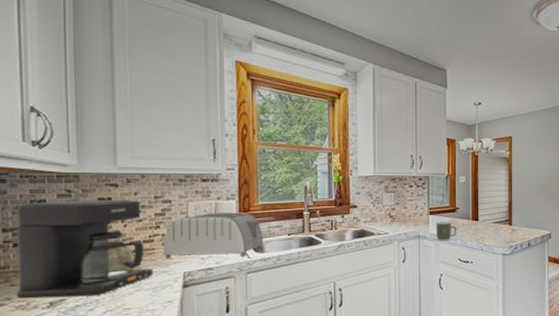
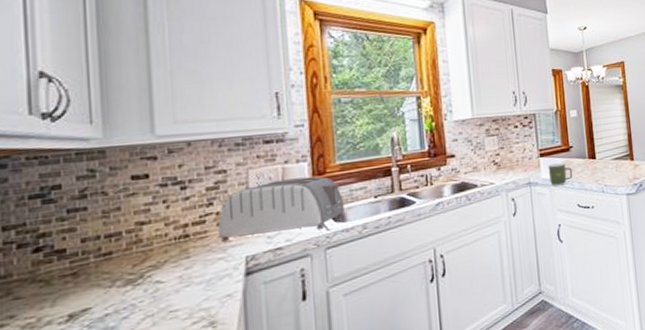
coffee maker: present [16,199,154,299] -> none [21,173,207,316]

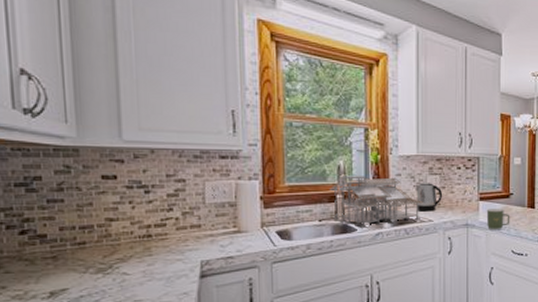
toaster: present [217,176,344,242] -> none [176,194,291,245]
dish rack: none [383,143,483,200] -> present [329,176,423,228]
kettle: none [473,144,503,176] -> present [415,183,443,212]

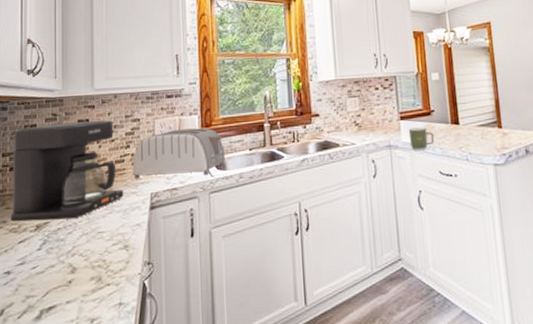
coffee maker: none [8,177,167,288] -> present [10,120,124,222]
toaster: none [176,194,291,245] -> present [132,127,225,179]
dish rack: present [329,176,423,228] -> none [257,103,344,155]
kettle: present [415,183,443,212] -> none [335,105,363,135]

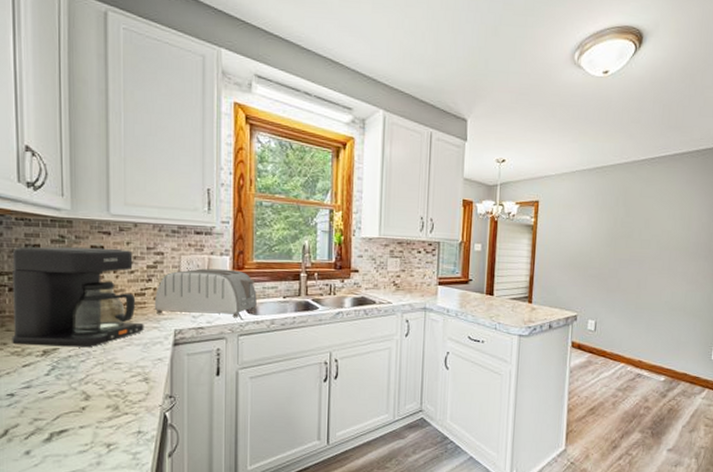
mug: present [408,127,435,151] -> none [444,294,469,316]

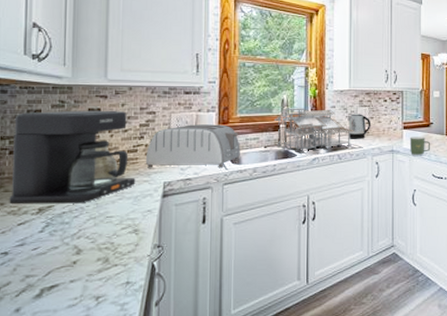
dish rack: none [293,255,383,307] -> present [273,108,354,154]
kettle: none [375,265,403,294] -> present [347,114,371,139]
mug: none [444,294,469,316] -> present [409,137,431,156]

